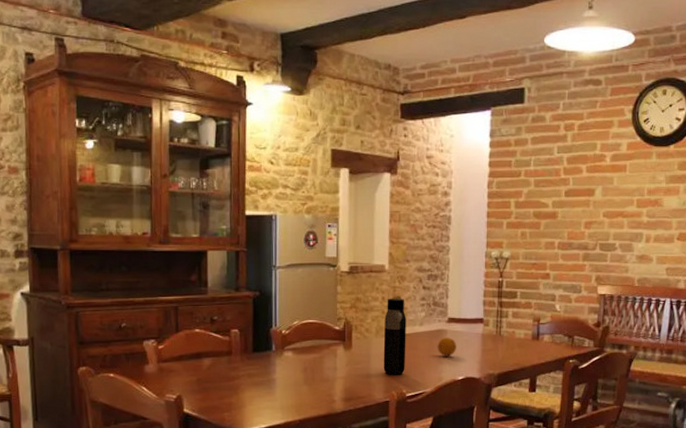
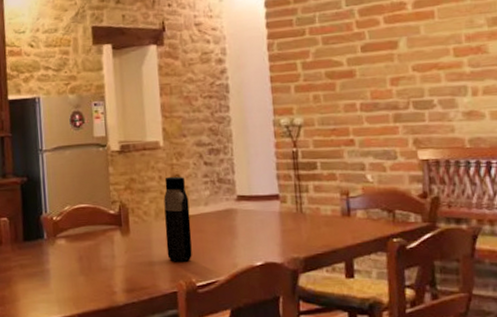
fruit: present [437,337,456,357] -> none [227,217,251,239]

